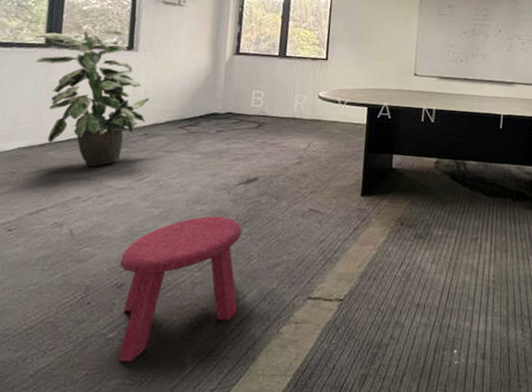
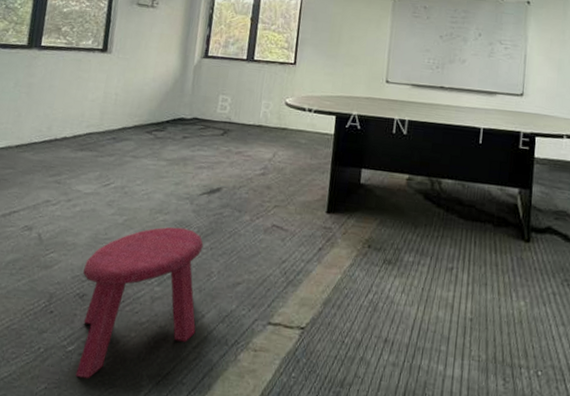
indoor plant: present [36,30,150,167] -> none [18,32,120,170]

